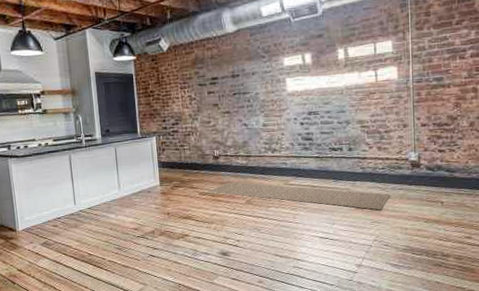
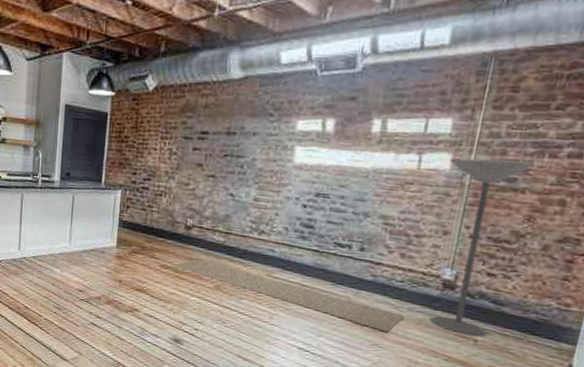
floor lamp: none [396,64,451,200] -> present [428,158,535,336]

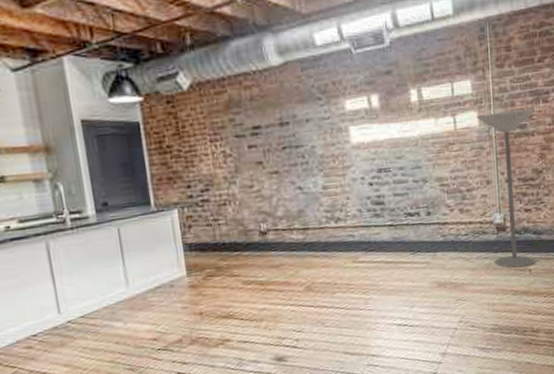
rug: present [170,259,404,332] -> none [253,263,475,286]

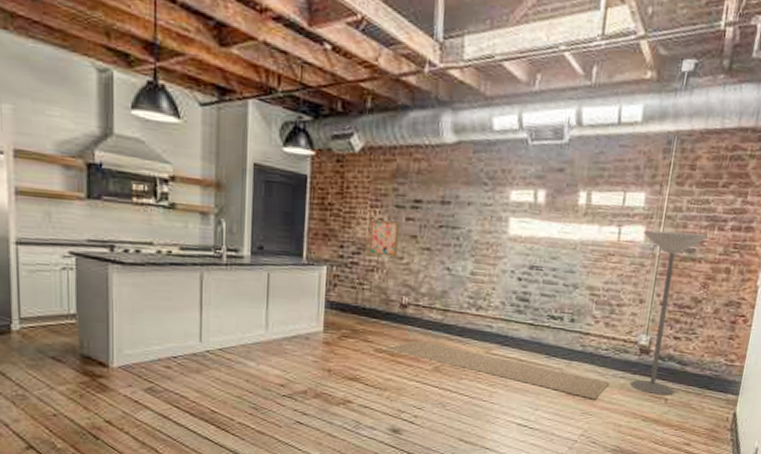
wall art: none [213,151,247,188] -> present [368,219,400,257]
rug: none [253,263,475,286] -> present [386,340,609,400]

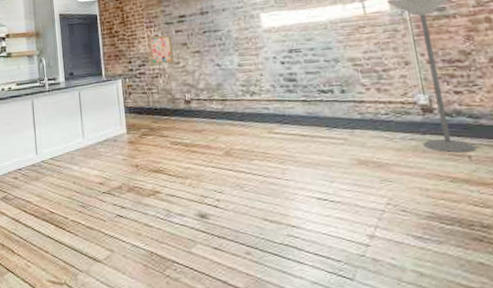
rug: present [386,340,609,400] -> none [180,129,400,166]

